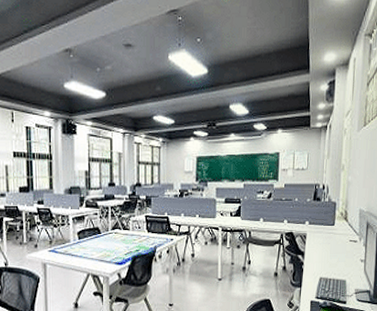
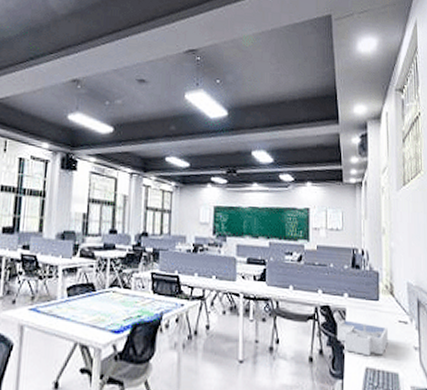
desk organizer: none [298,242,340,269] -> present [337,319,388,356]

